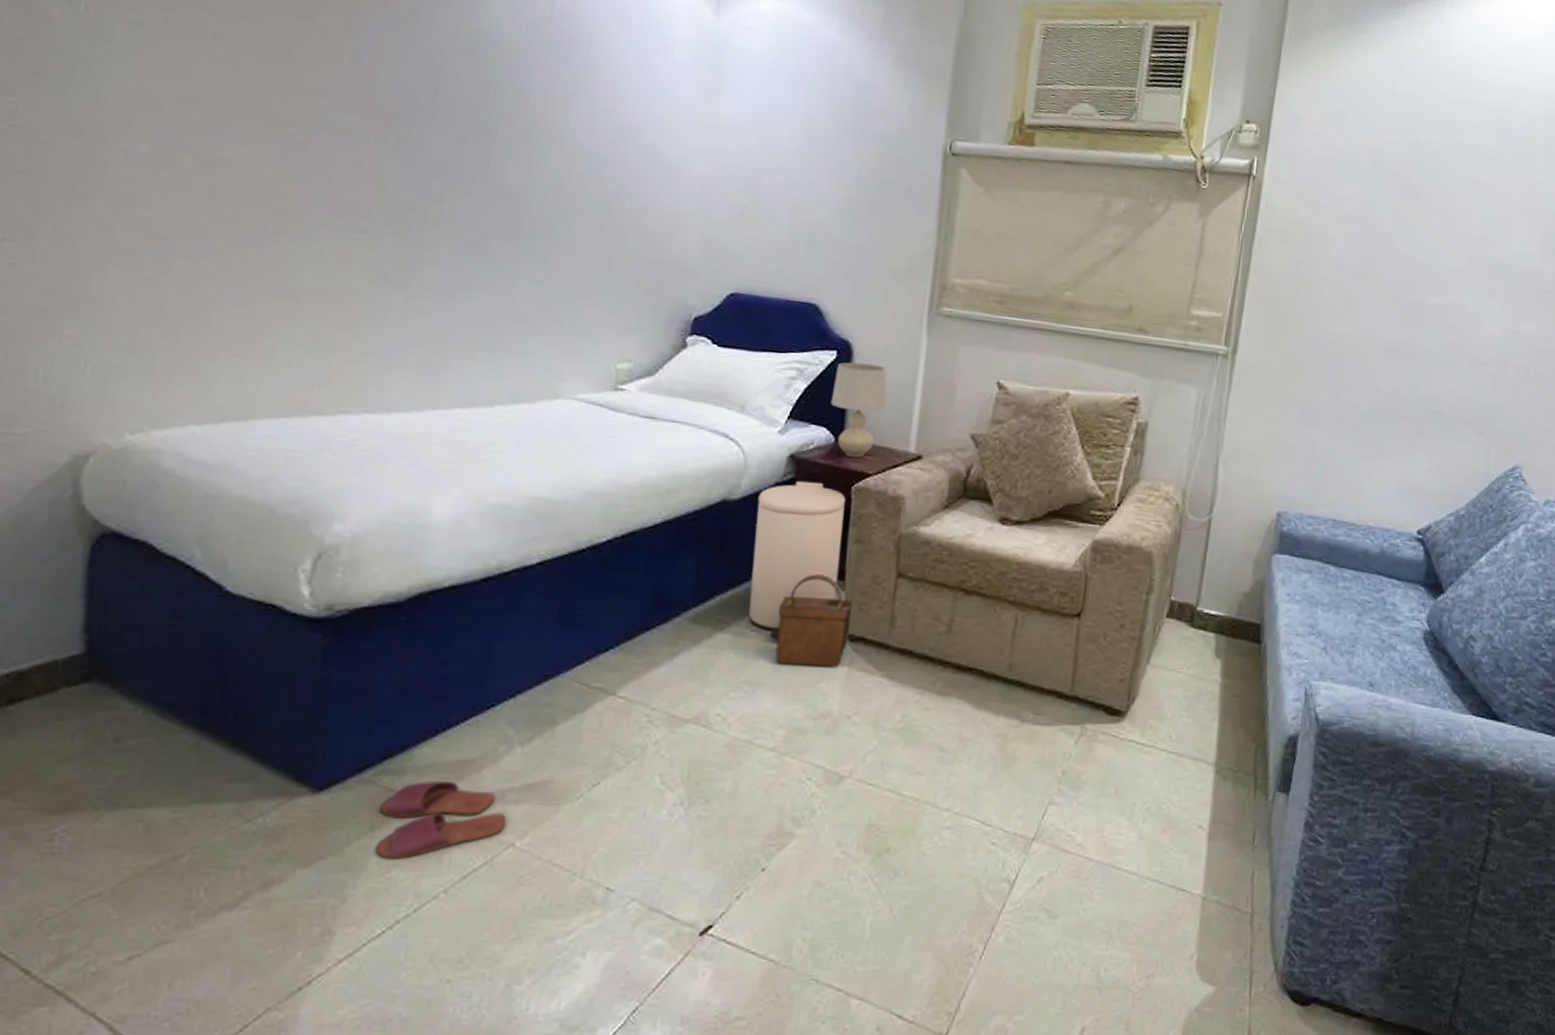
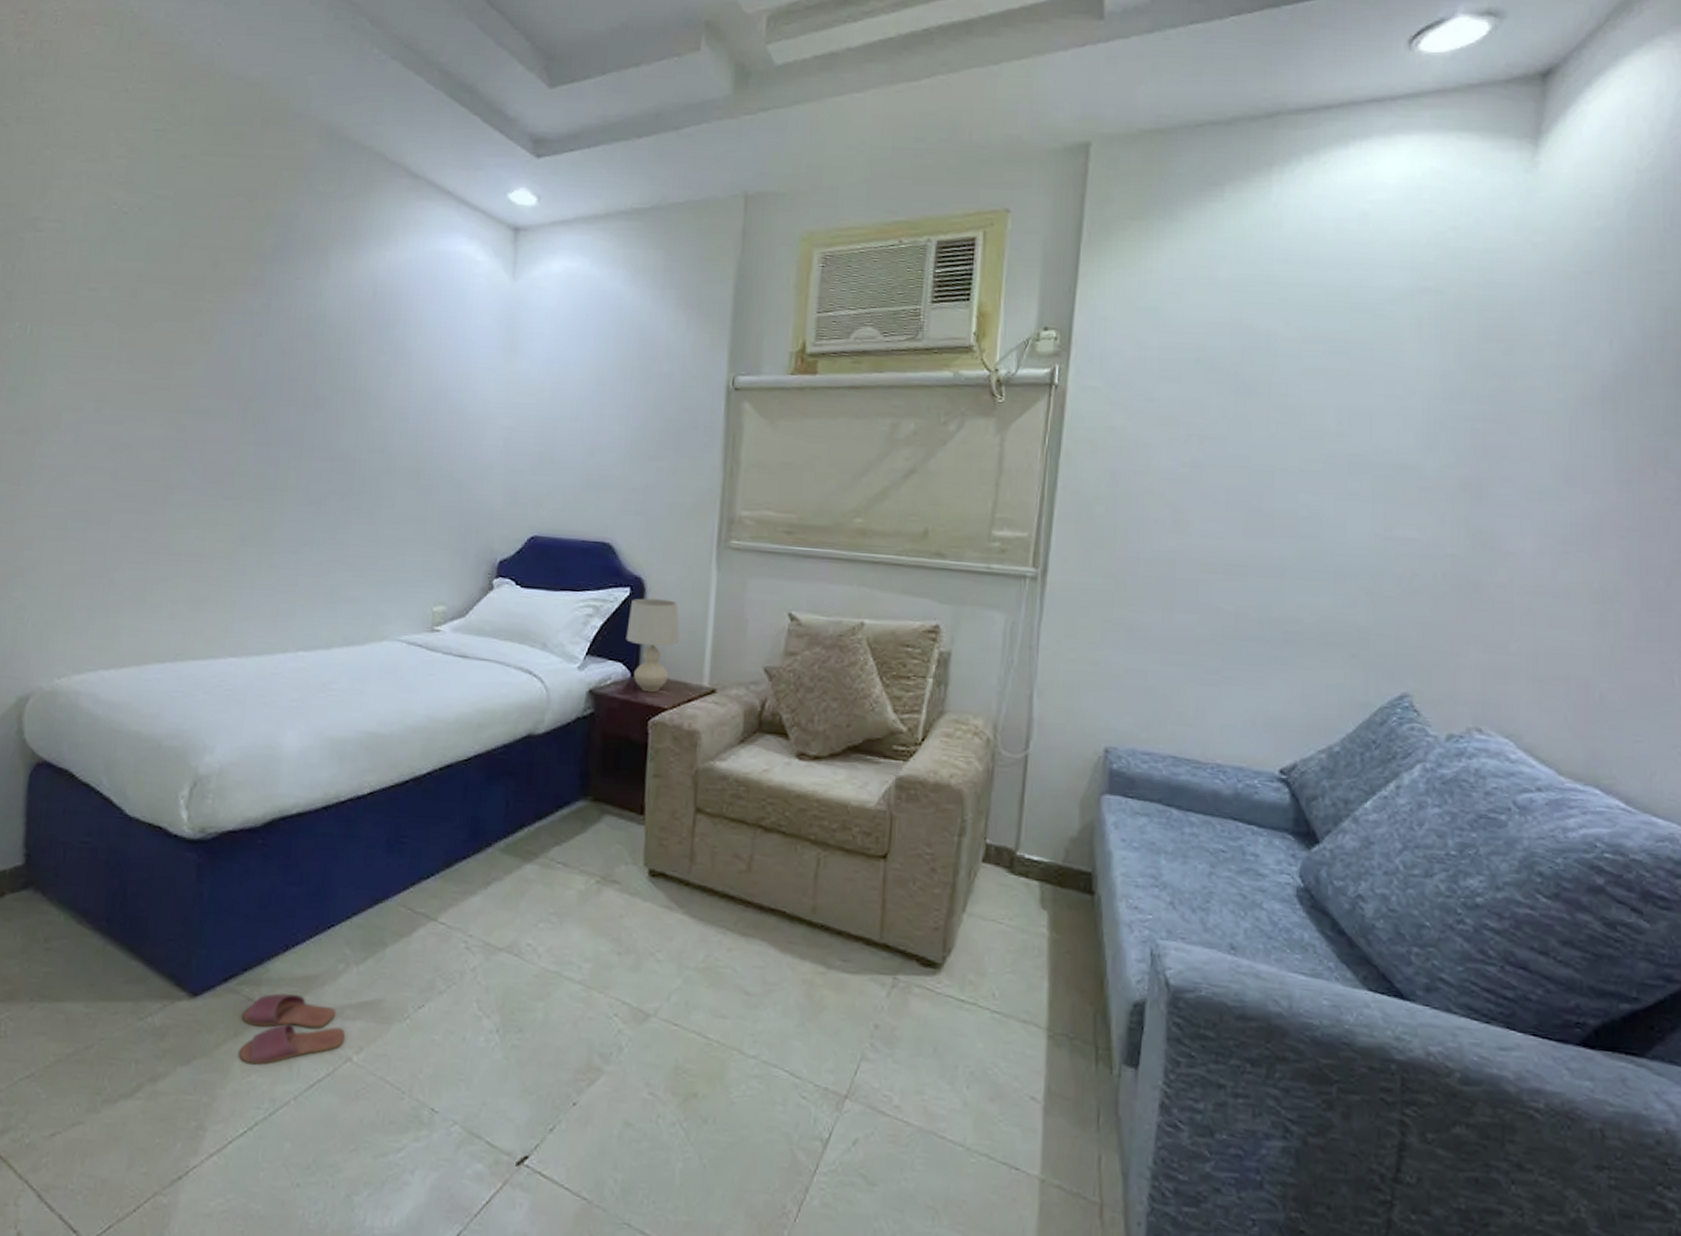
pedal bin: present [748,480,846,638] -> none [554,715,643,871]
handbag: present [774,574,852,668] -> none [579,808,652,904]

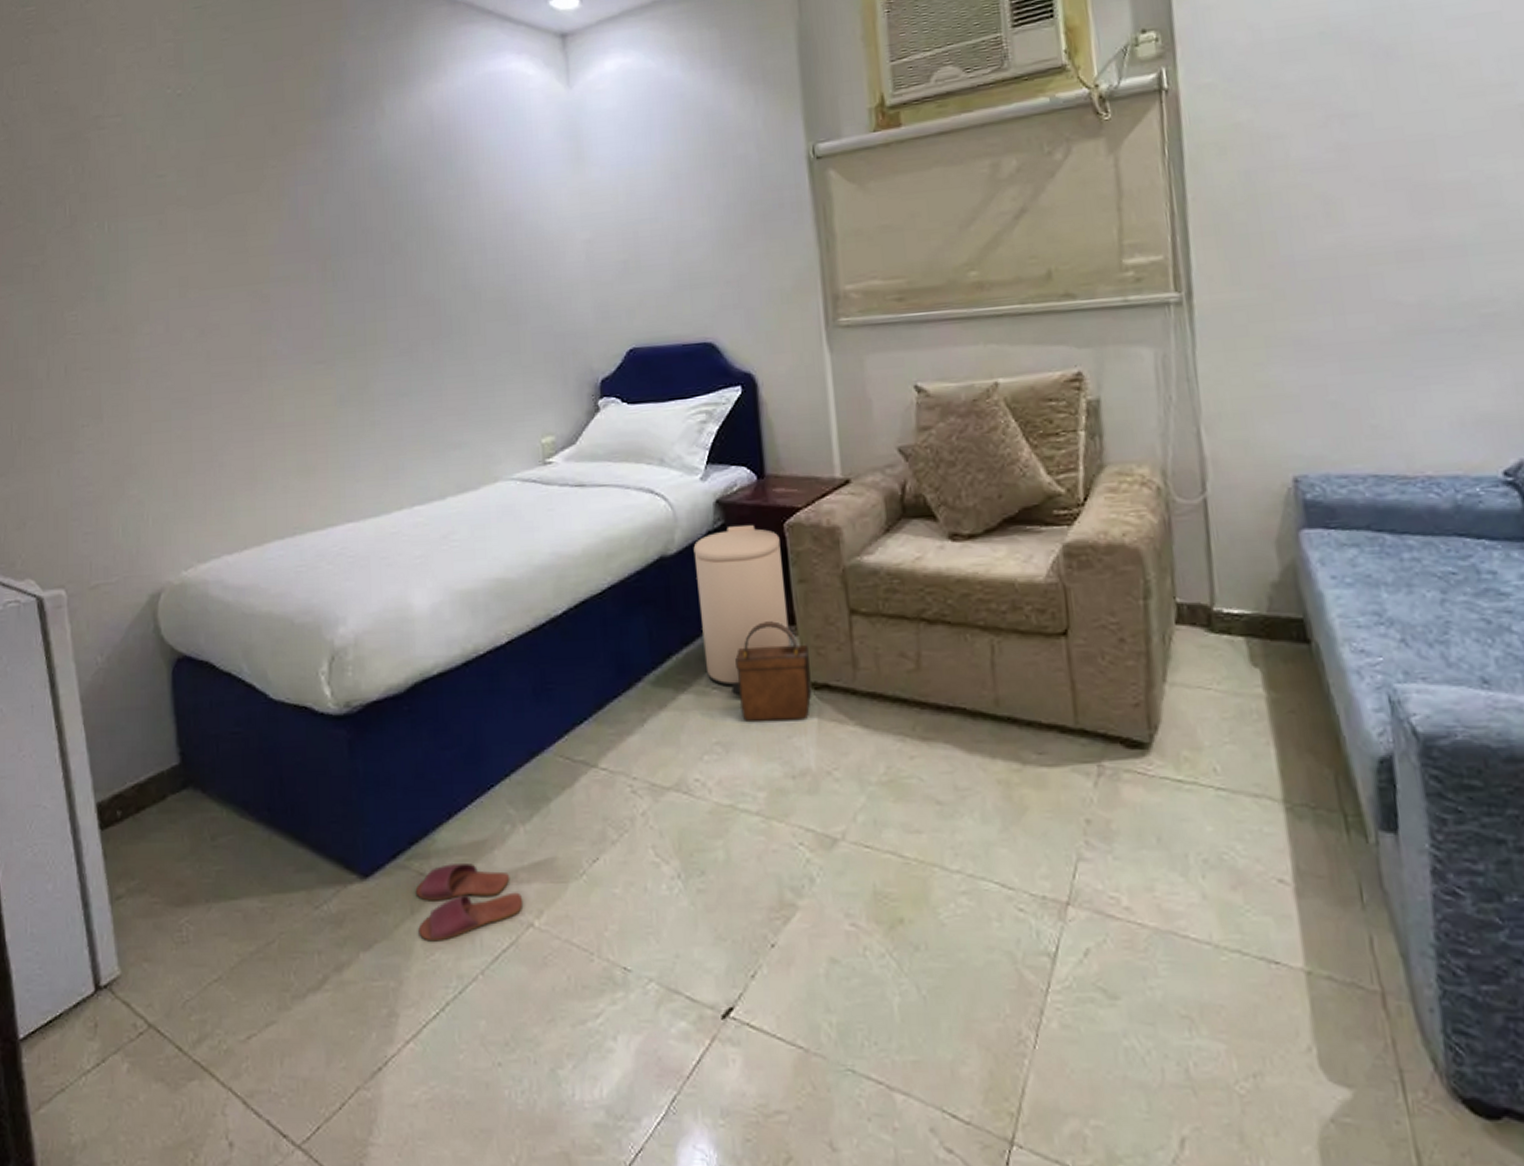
pedal bin: none [554,715,643,871] -> present [693,524,791,694]
handbag: none [579,808,652,904] -> present [735,621,813,722]
table lamp: present [626,598,680,692] -> none [744,392,802,493]

